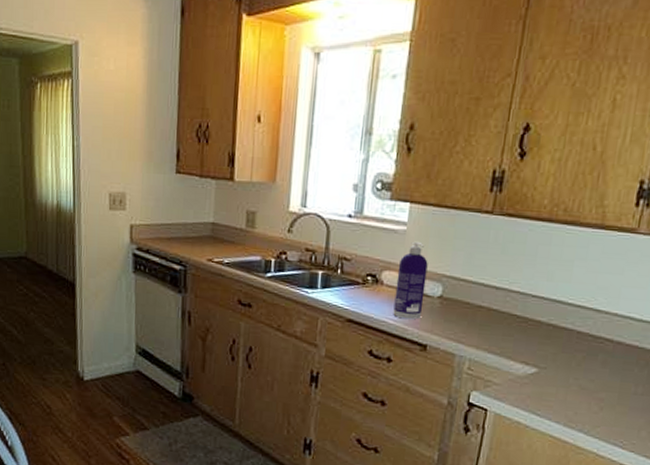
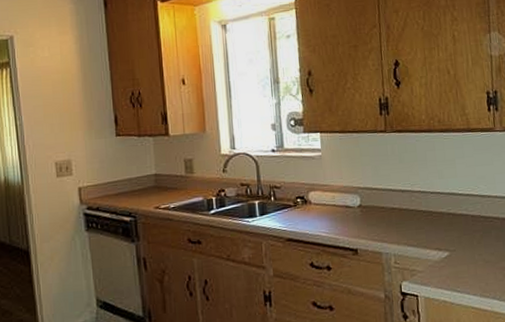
spray bottle: present [393,242,428,320] -> none [320,164,348,230]

